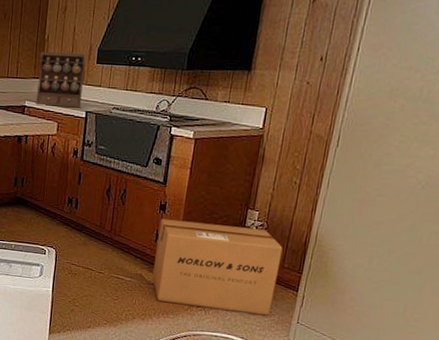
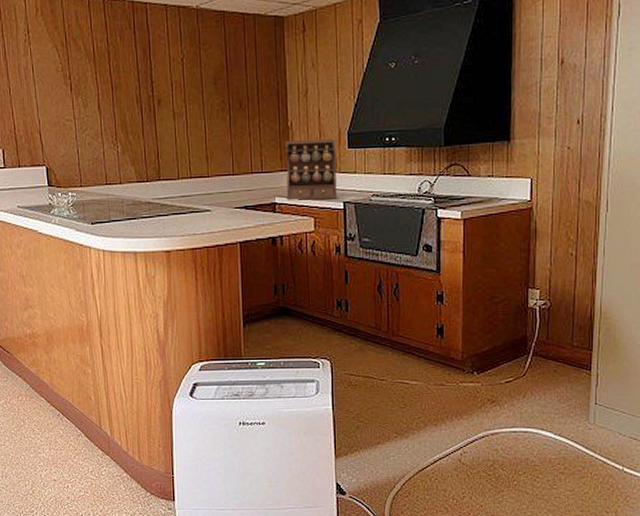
box: present [151,218,283,316] -> none [439,308,569,402]

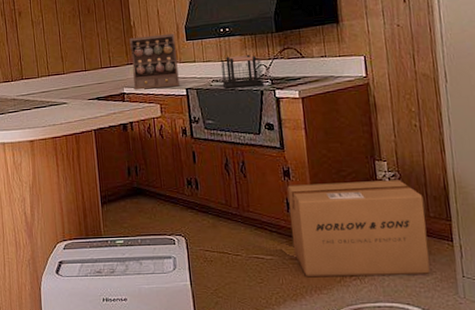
dish rack: none [382,168,427,206] -> present [221,54,264,89]
box: none [439,308,569,402] -> present [287,180,430,276]

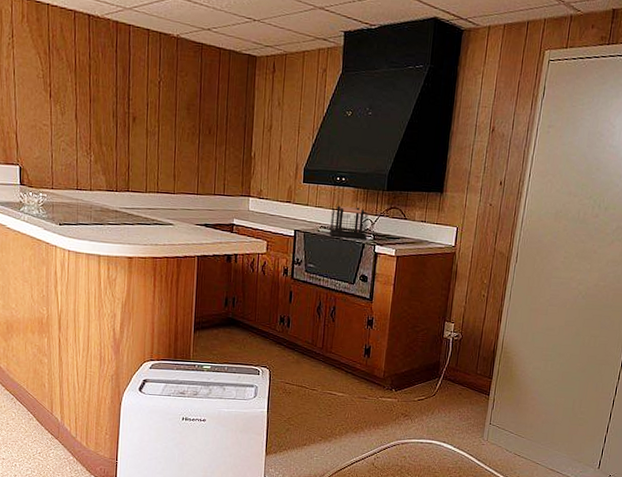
spice rack: present [129,33,180,90] -> none [245,168,293,227]
box: present [287,180,430,276] -> none [362,333,476,420]

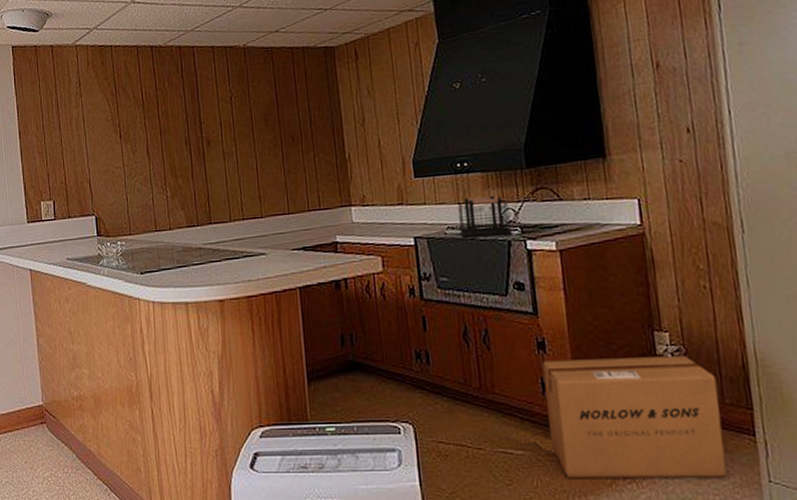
box: none [362,333,476,420] -> present [542,356,727,478]

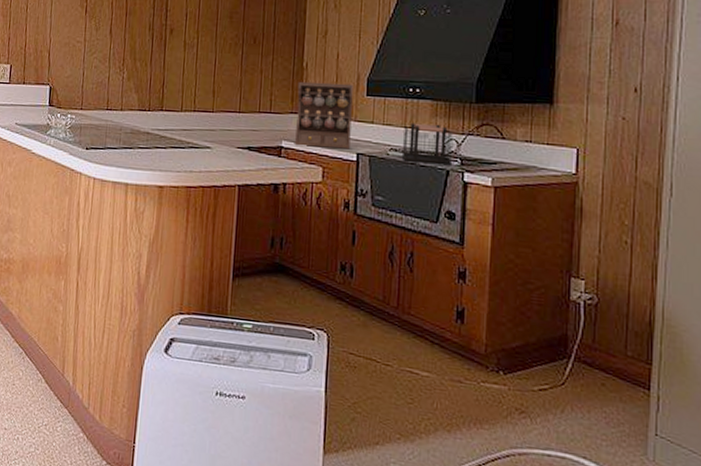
spice rack: none [343,168,406,239] -> present [295,81,353,150]
box: present [542,356,727,478] -> none [456,290,622,425]

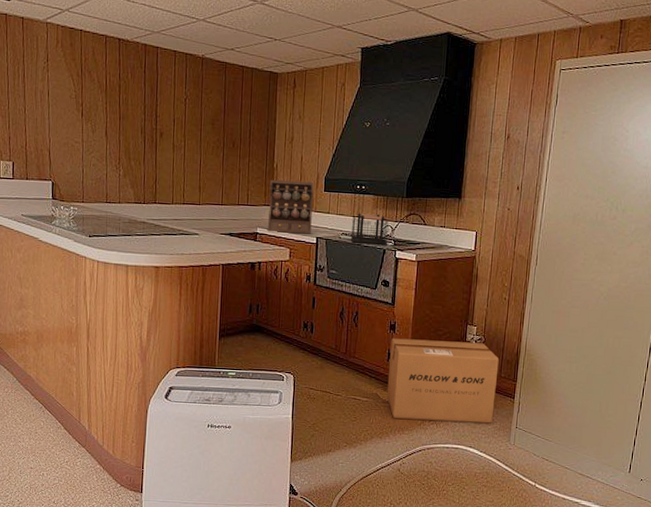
box: none [456,290,622,425] -> present [386,338,499,424]

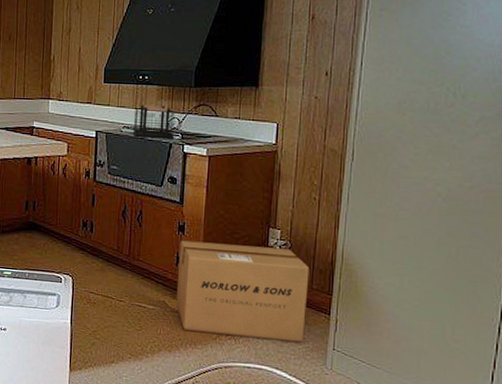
spice rack: present [268,179,314,234] -> none [45,72,93,128]

